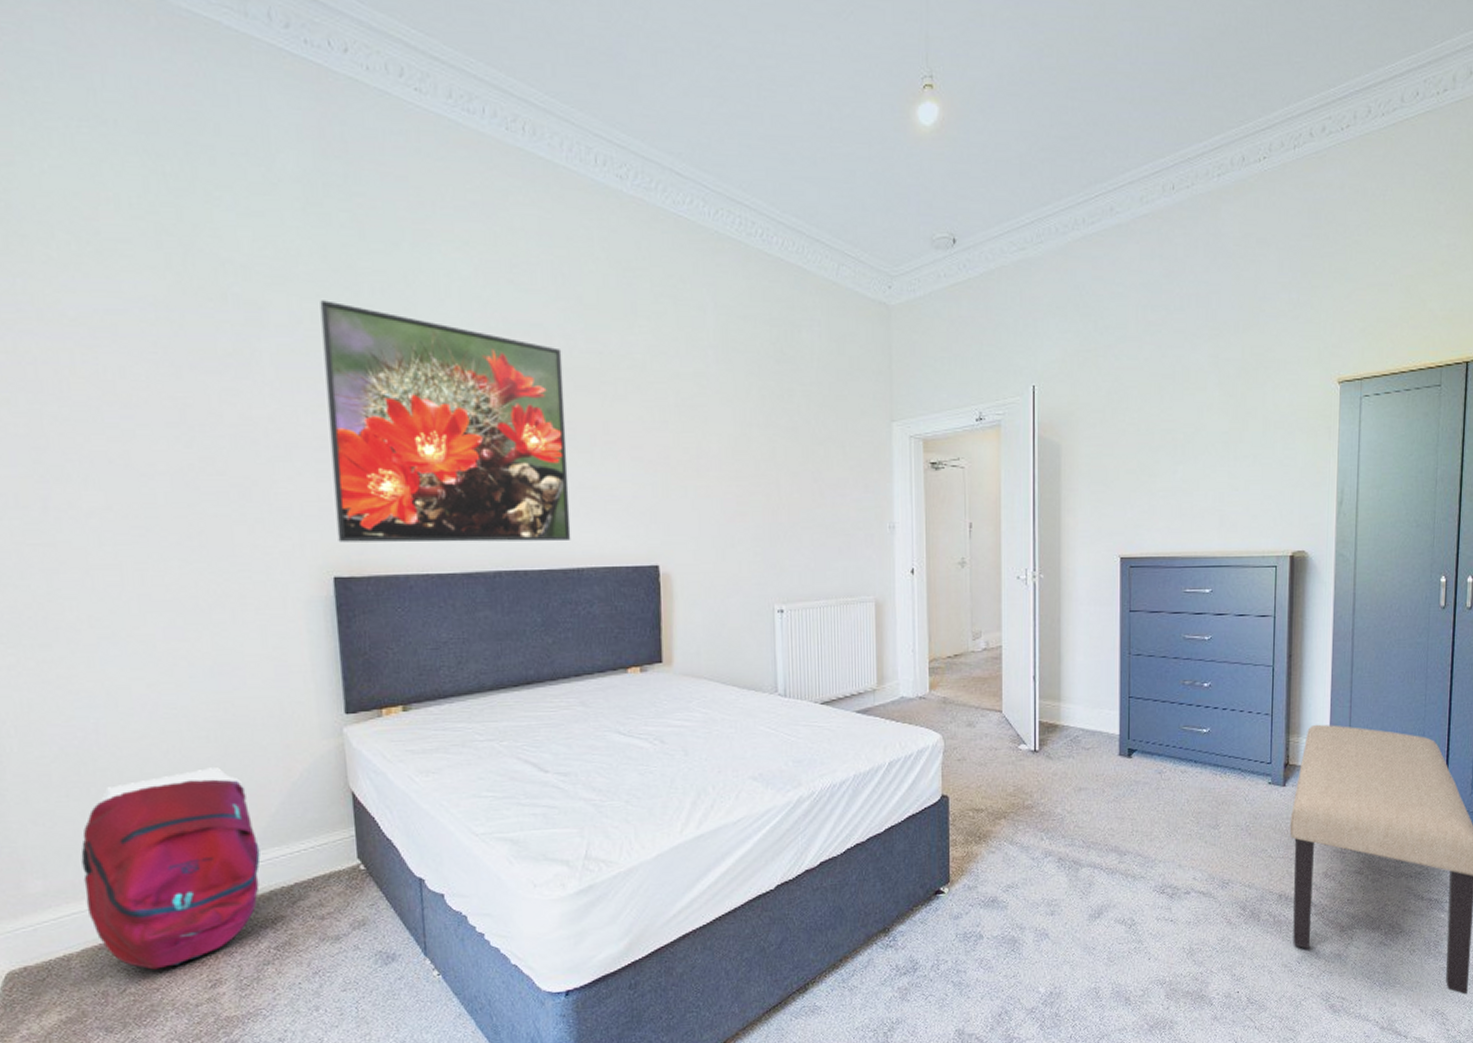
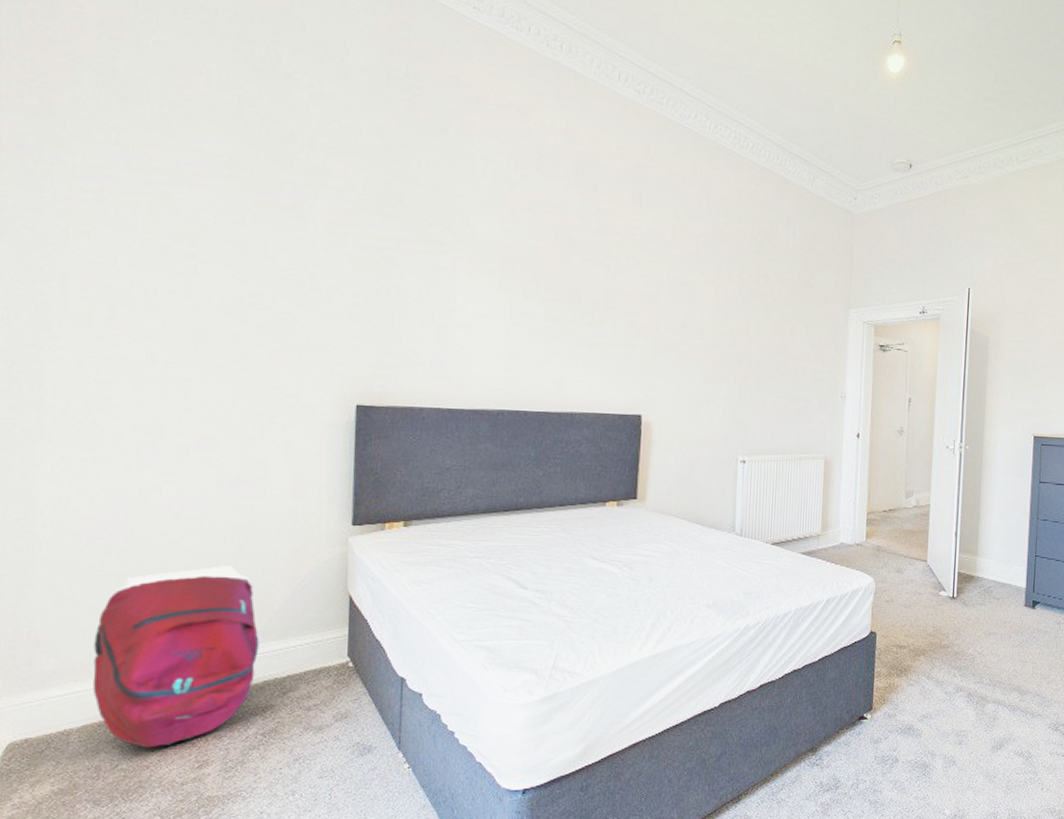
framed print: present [320,300,571,543] -> none [364,171,575,388]

